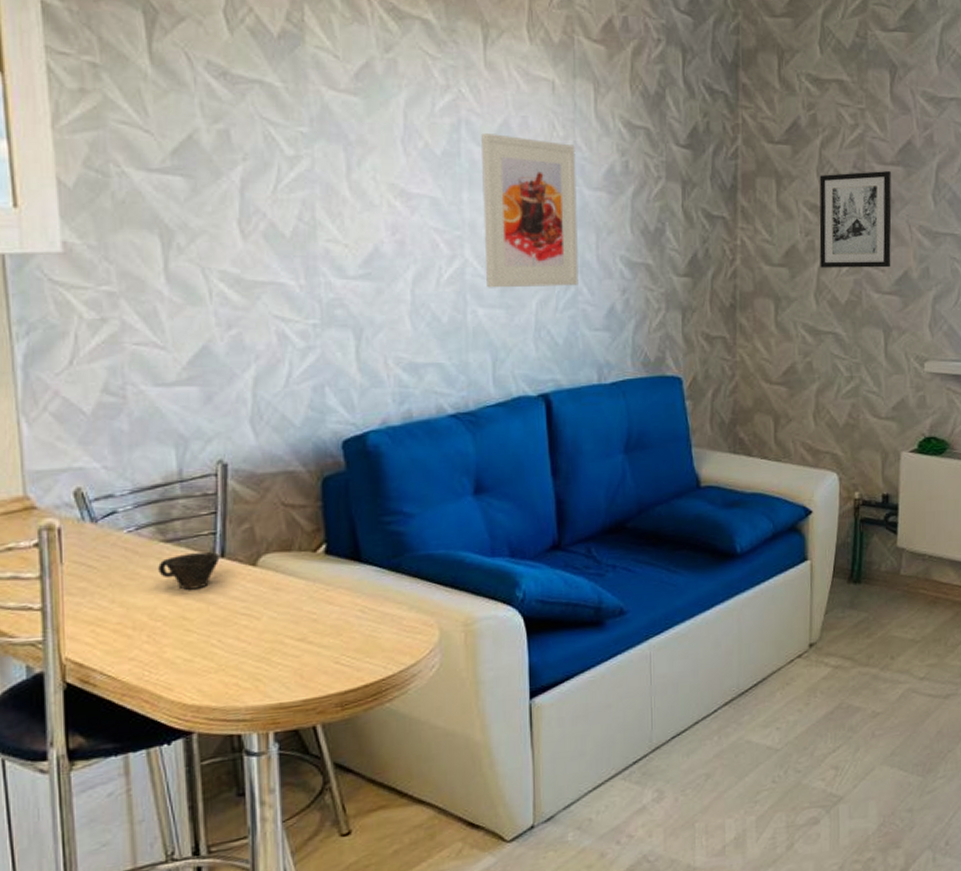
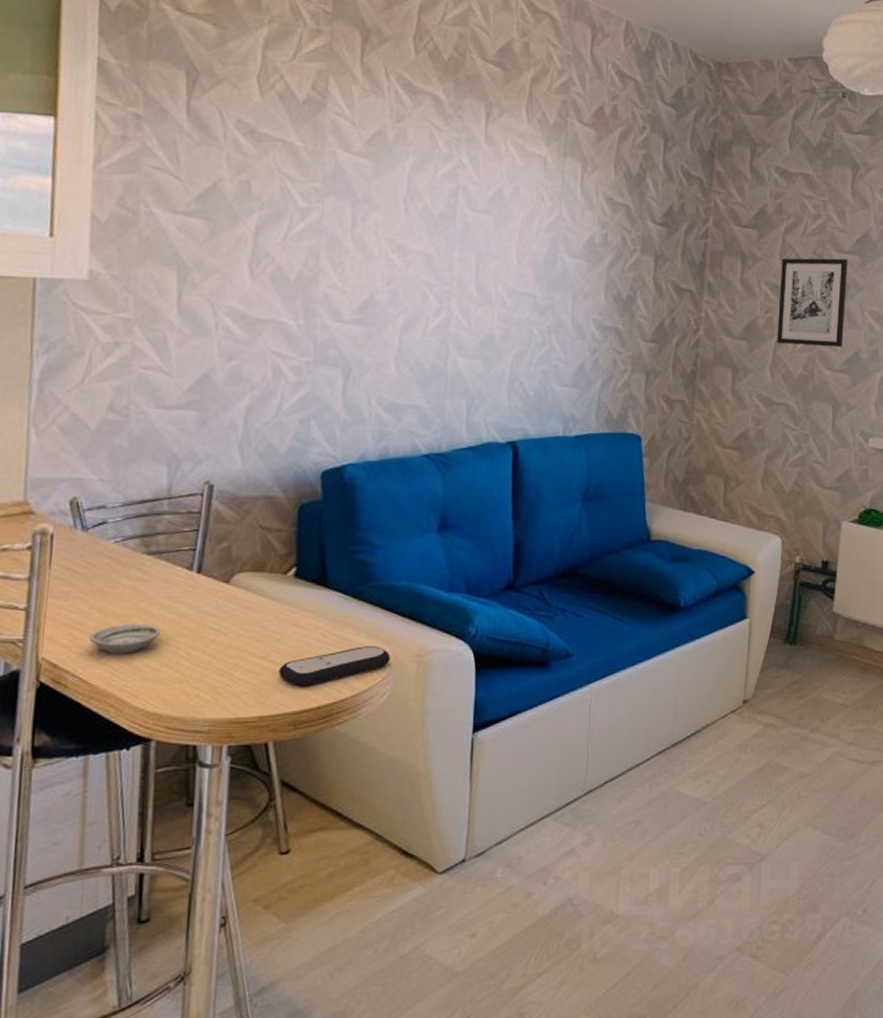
saucer: none [113,614,190,648] -> present [89,623,161,654]
cup: present [158,552,220,590] -> none [138,567,197,601]
remote control: none [319,618,436,667] -> present [278,646,390,687]
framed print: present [481,133,579,288] -> none [468,200,561,344]

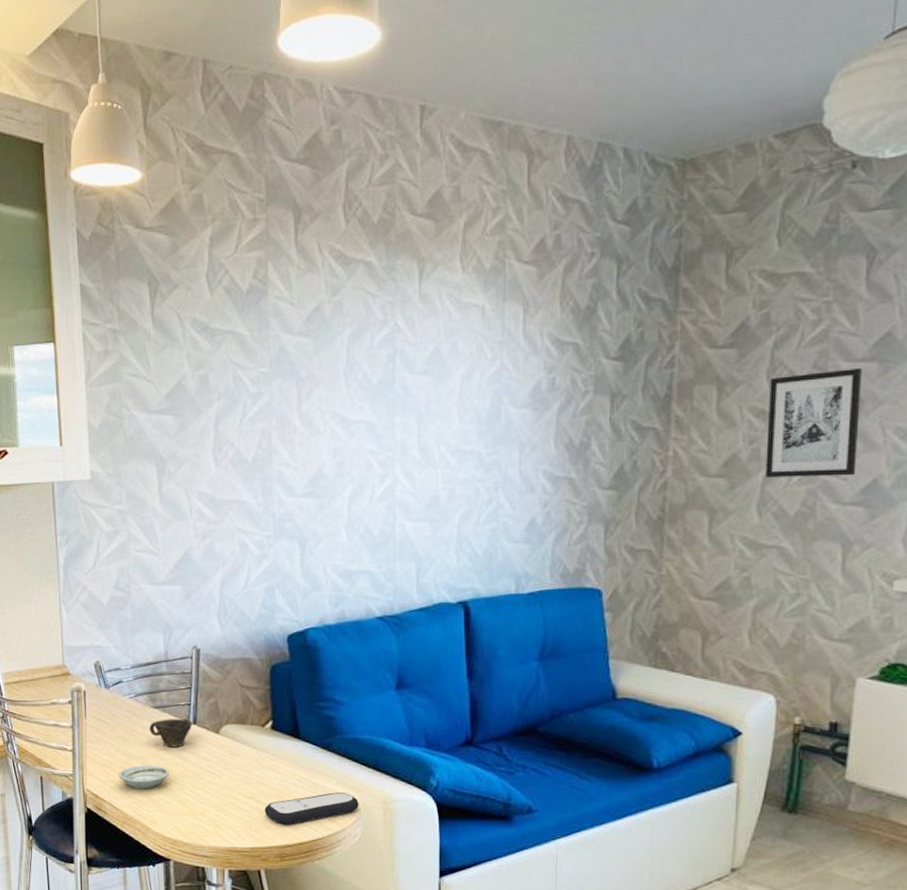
cup: none [138,567,197,601] -> present [149,719,193,748]

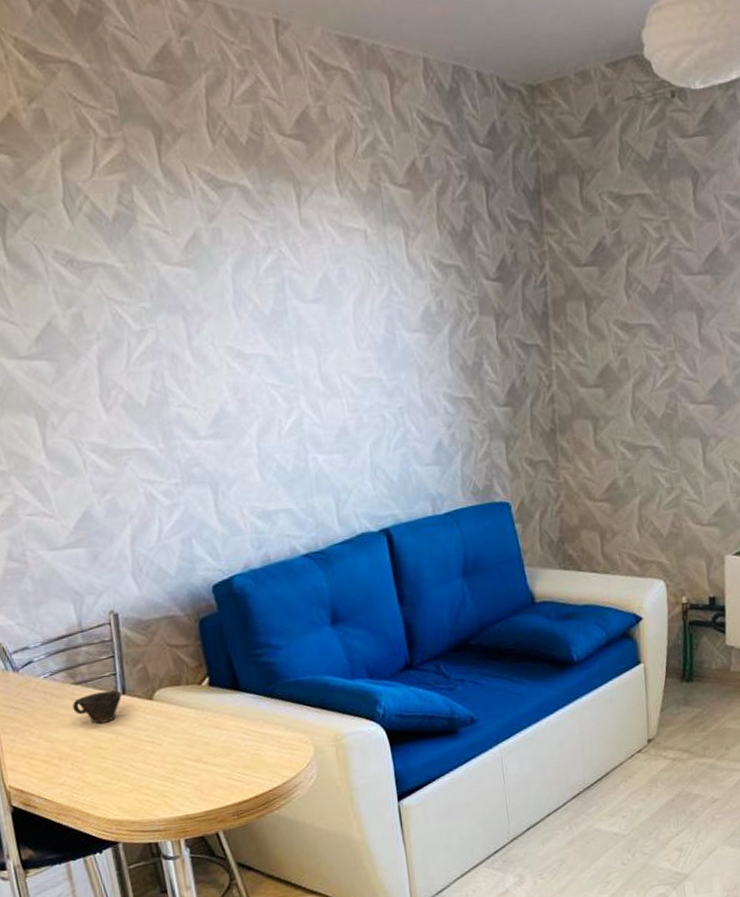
saucer: present [118,764,170,789] -> none [43,745,104,775]
remote control: present [264,792,359,825] -> none [213,736,311,782]
wall art: present [765,368,862,478] -> none [628,281,705,385]

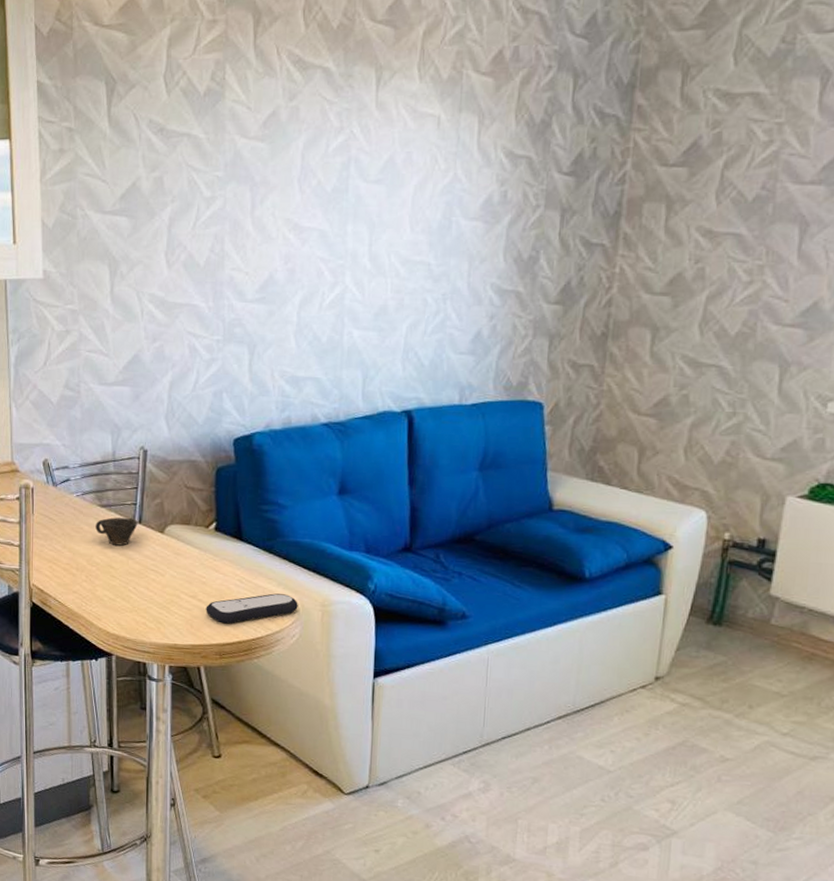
remote control: none [213,736,311,782] -> present [206,593,298,624]

